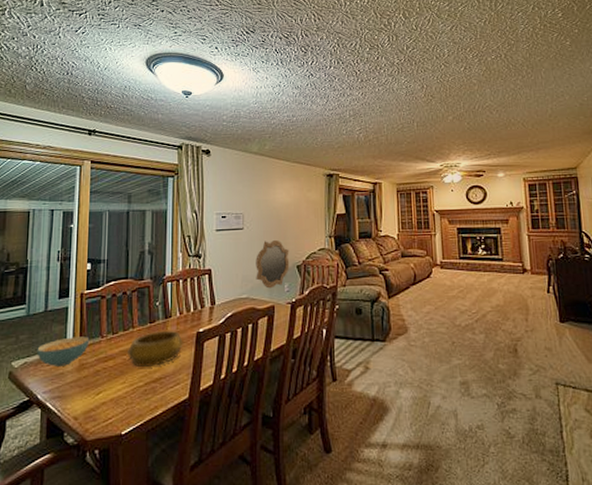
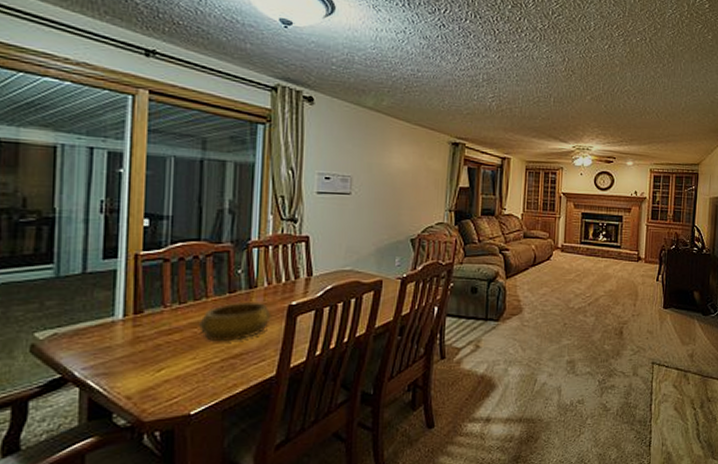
cereal bowl: present [37,336,90,368] -> none [72,305,148,340]
mirror: present [256,240,290,289] -> none [362,209,404,262]

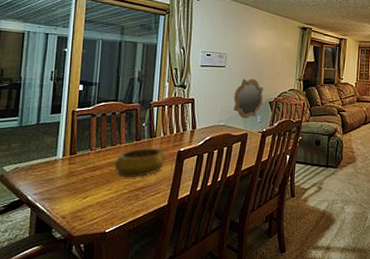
mirror: none [362,209,404,262] -> present [233,79,264,119]

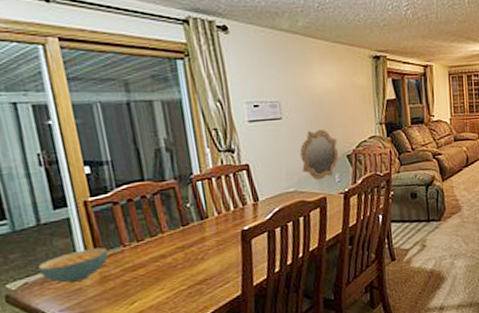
cereal bowl: none [28,148,79,174] -> present [37,247,109,284]
decorative bowl: present [114,147,166,177] -> none [160,231,227,272]

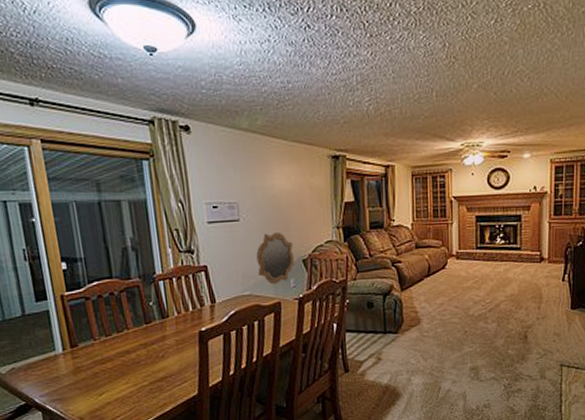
cereal bowl: present [37,247,109,284] -> none [23,340,81,372]

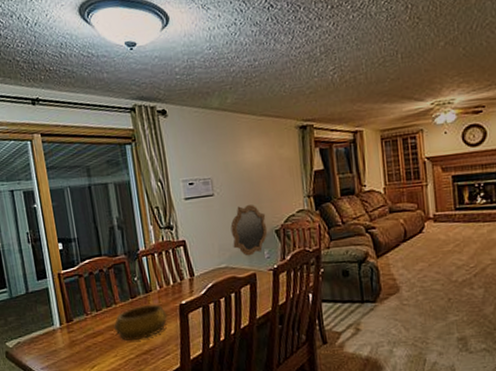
decorative bowl: none [125,330,186,367] -> present [114,304,168,341]

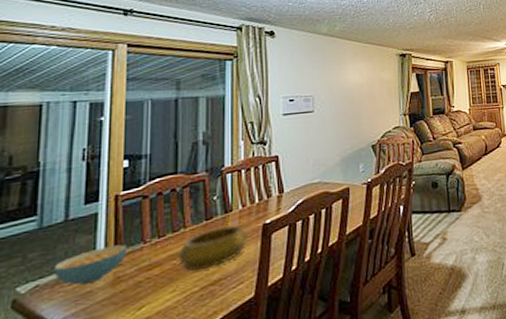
cereal bowl: none [27,315,76,345] -> present [53,244,128,286]
mirror: present [230,205,268,256] -> none [328,121,364,171]

